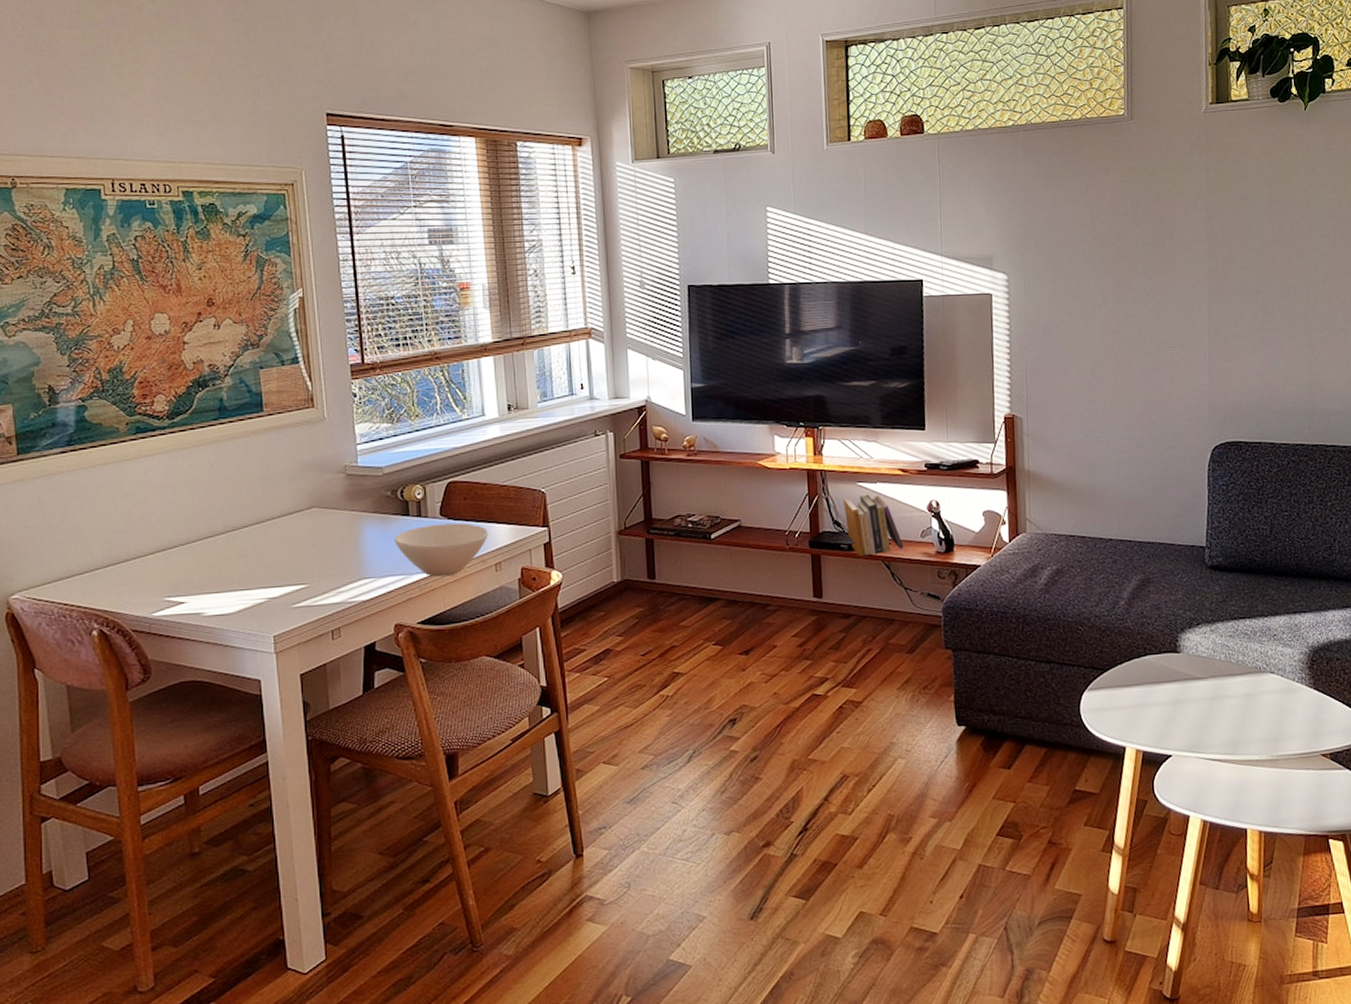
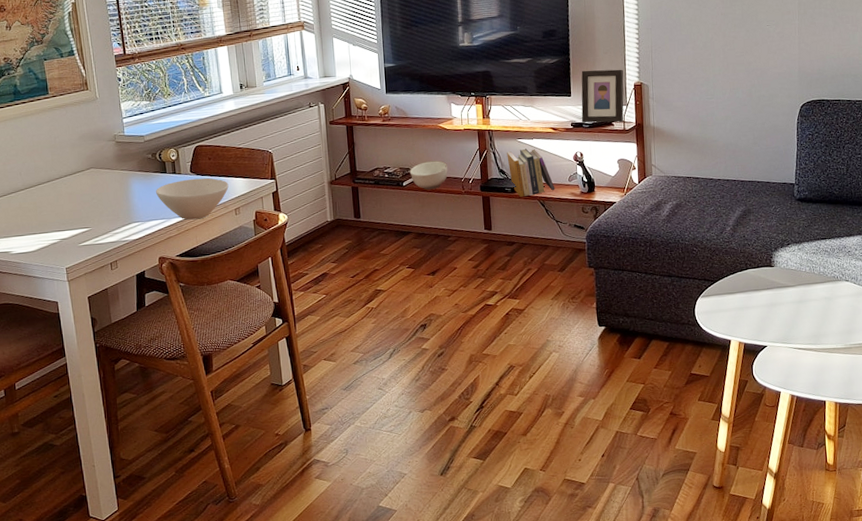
bowl: none [719,507,768,545] -> present [409,160,448,190]
picture frame: none [938,397,992,465] -> present [581,69,624,123]

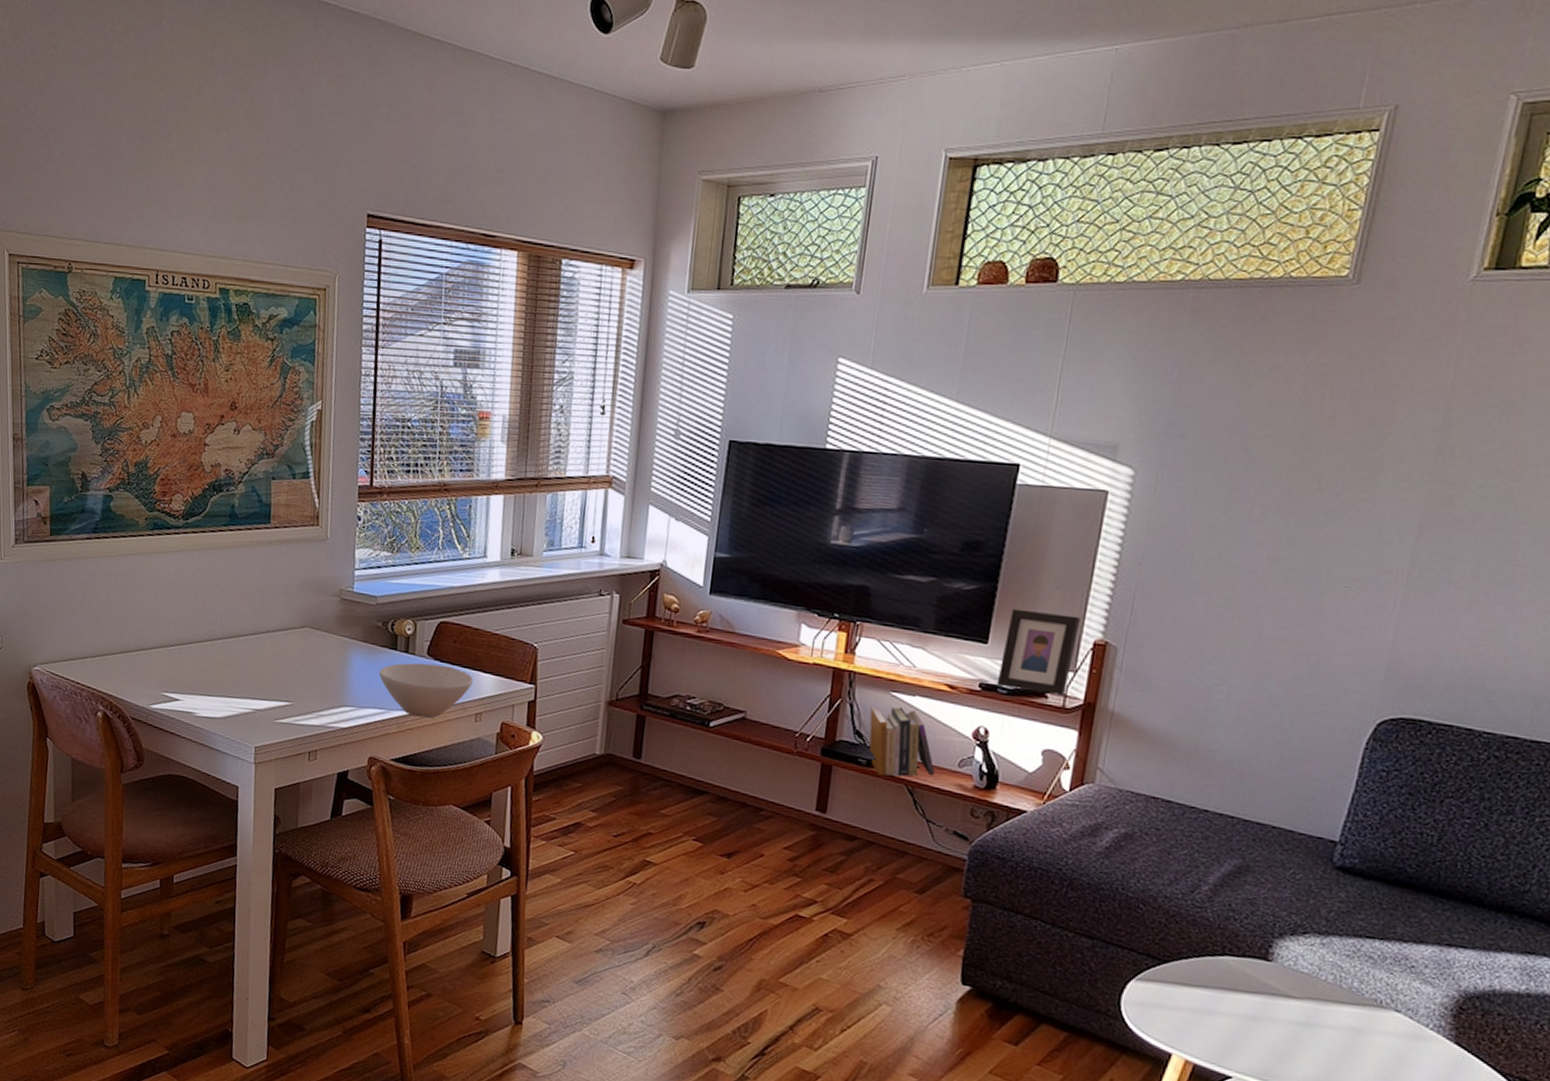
bowl: present [409,160,448,190] -> none [722,699,779,740]

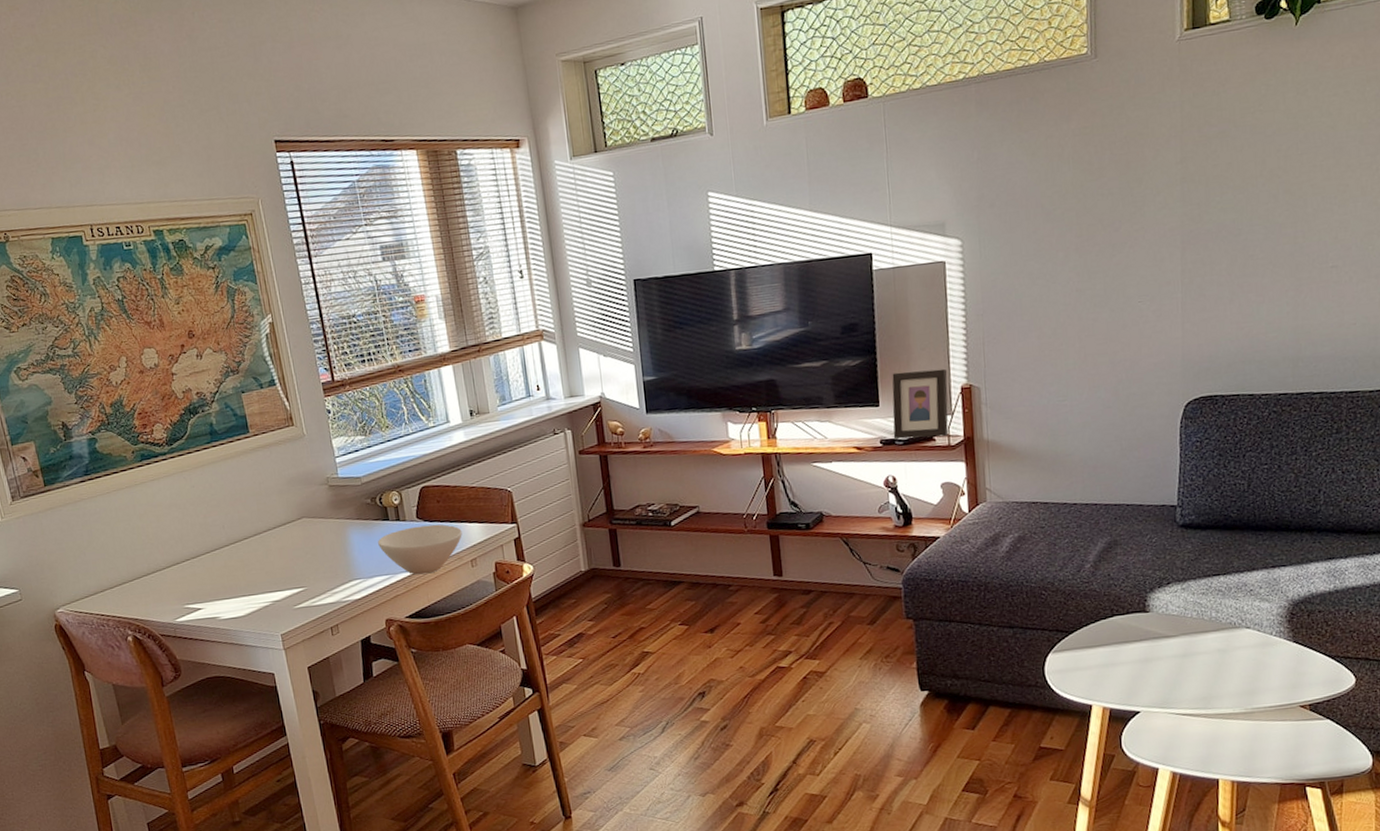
books: present [869,707,935,777] -> none [799,474,862,535]

